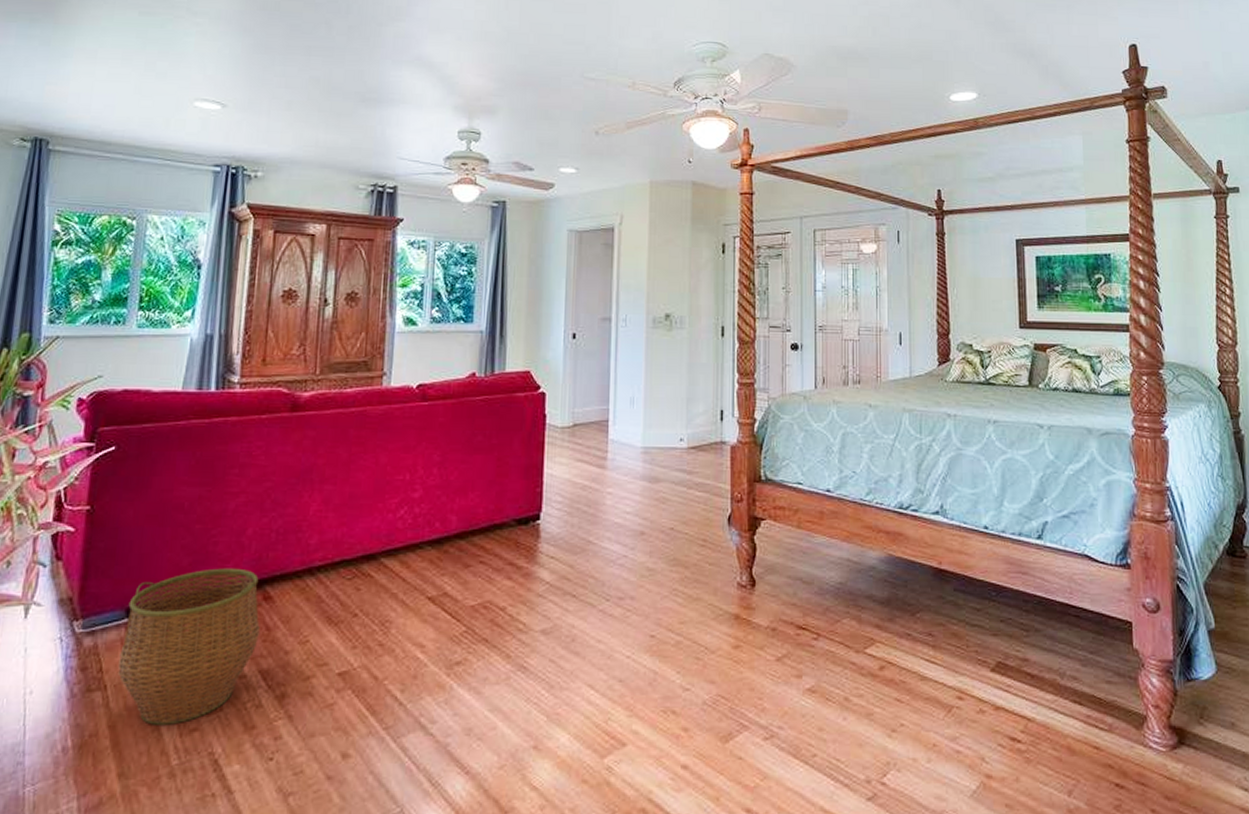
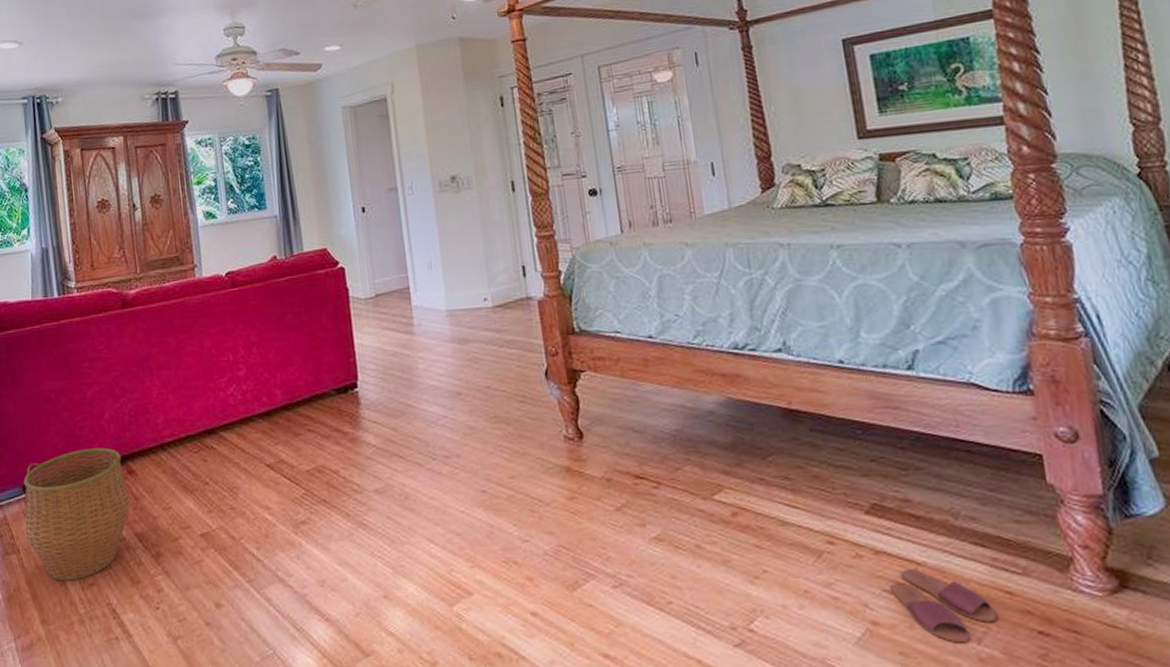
slippers: none [1003,723,1086,795] -> present [889,568,998,643]

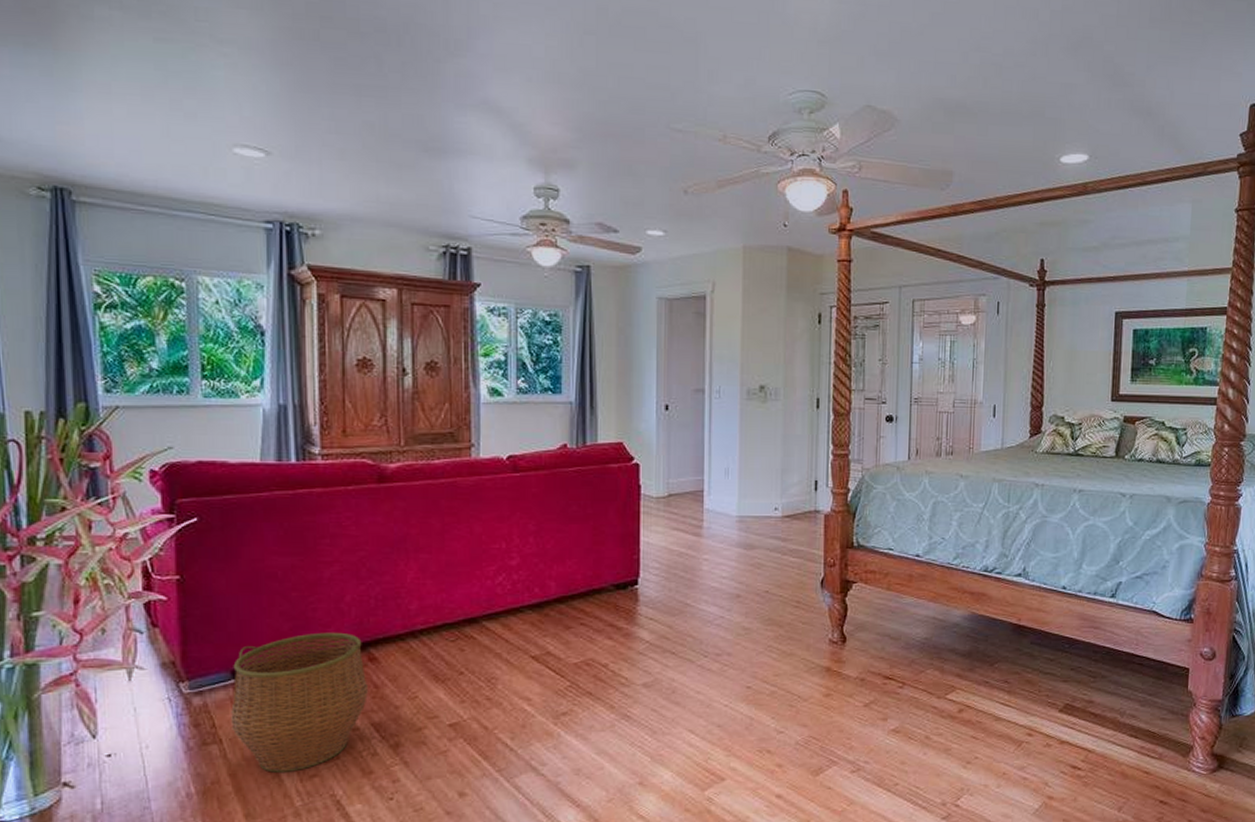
slippers: present [889,568,998,643] -> none [1065,754,1136,811]

